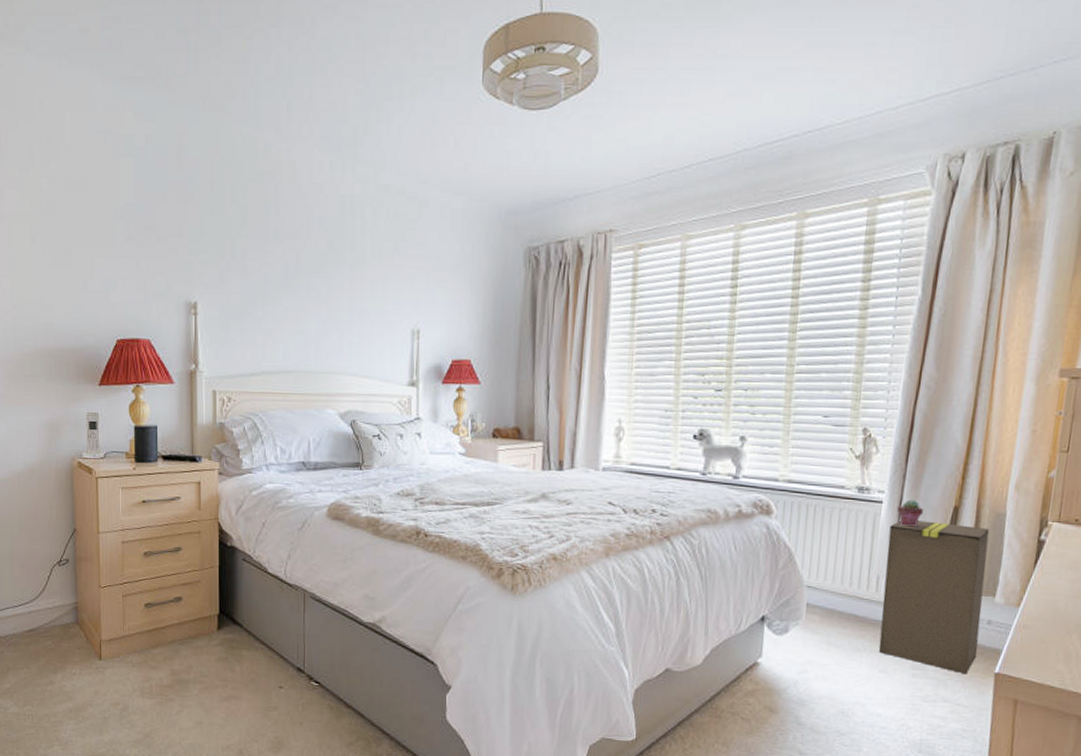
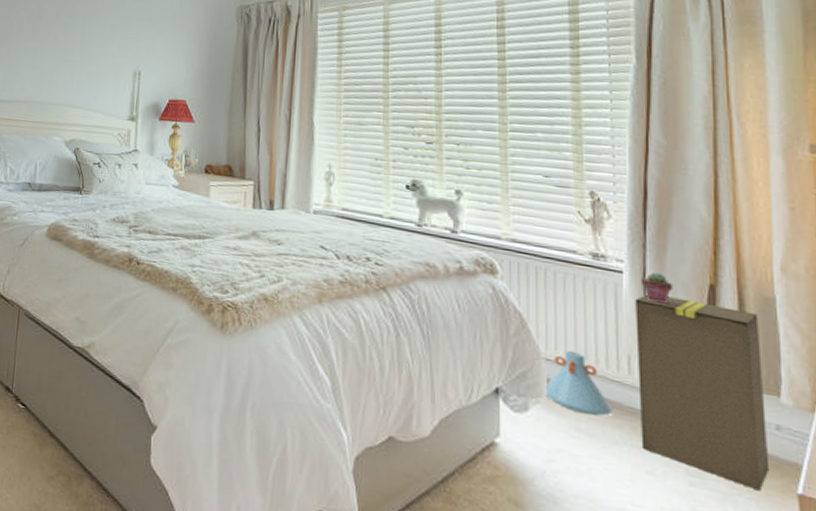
vase: none [803,576,859,630] -> present [543,350,612,416]

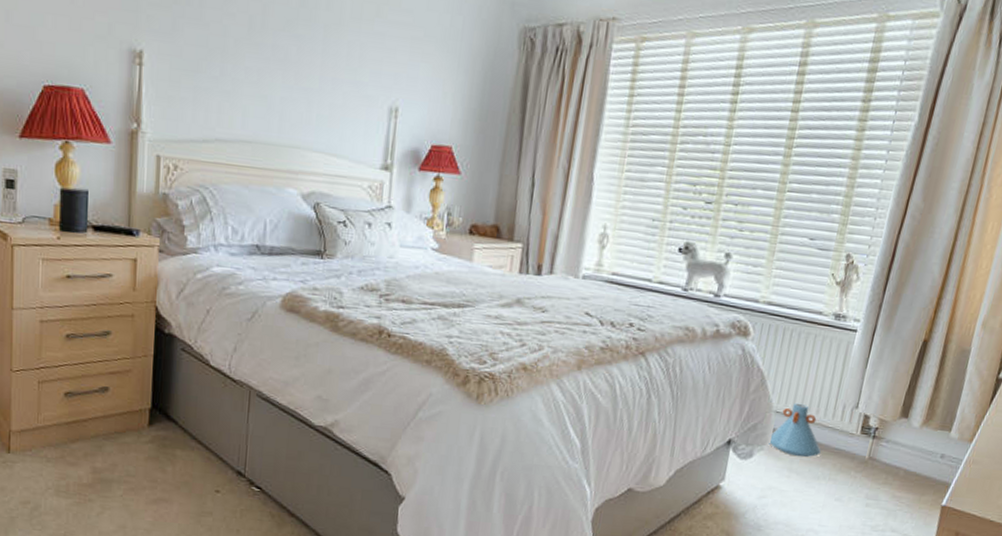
cardboard box: present [635,295,770,492] -> none [836,351,954,506]
potted succulent: present [640,272,674,304] -> none [869,330,895,359]

